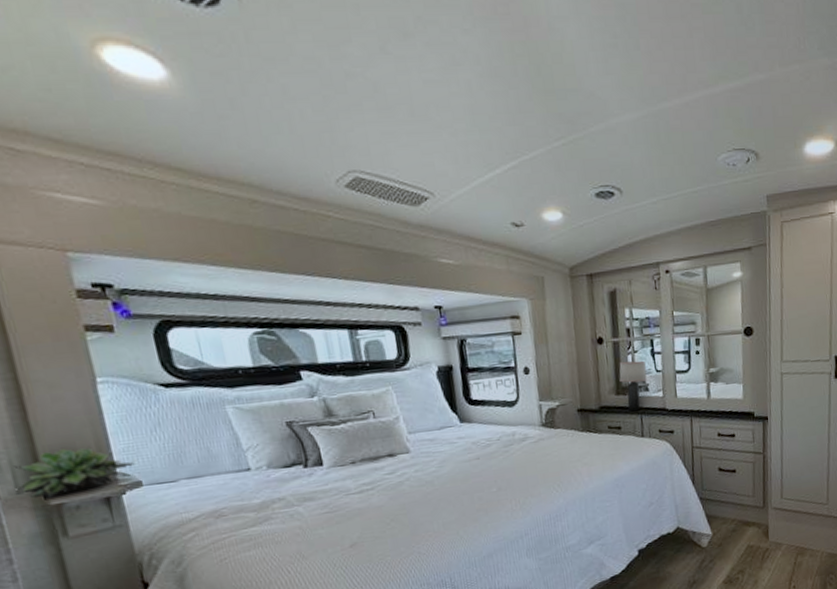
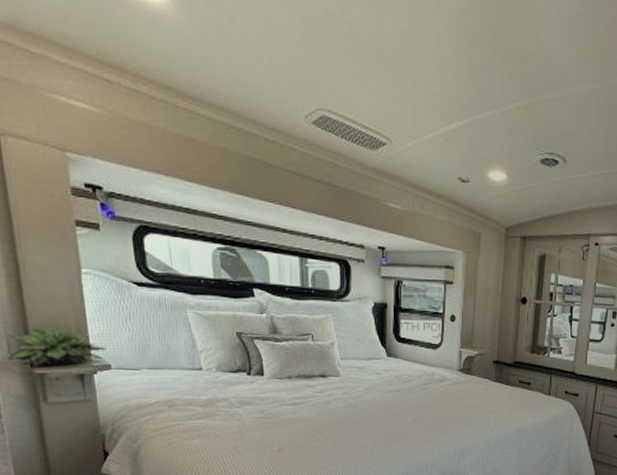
table lamp: present [619,360,647,412] -> none [536,323,562,371]

